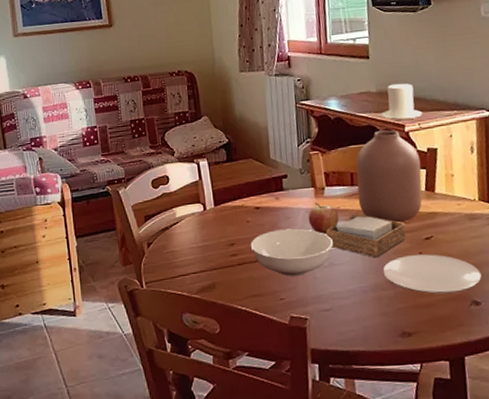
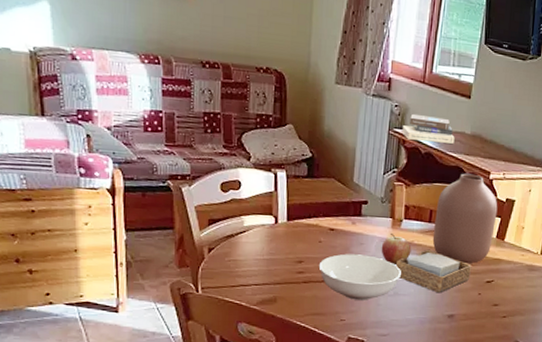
books: none [307,82,362,109] -> present [401,113,455,144]
candle: present [381,83,422,121] -> none [471,129,509,169]
plate: present [382,254,482,295] -> none [442,295,528,333]

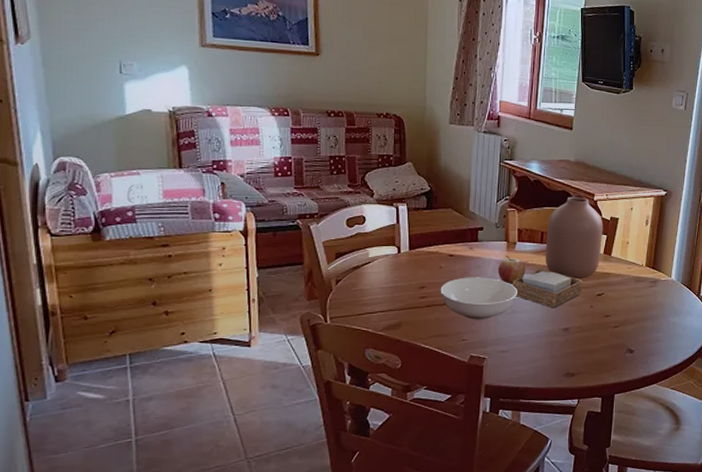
books: present [401,113,455,144] -> none [511,146,560,171]

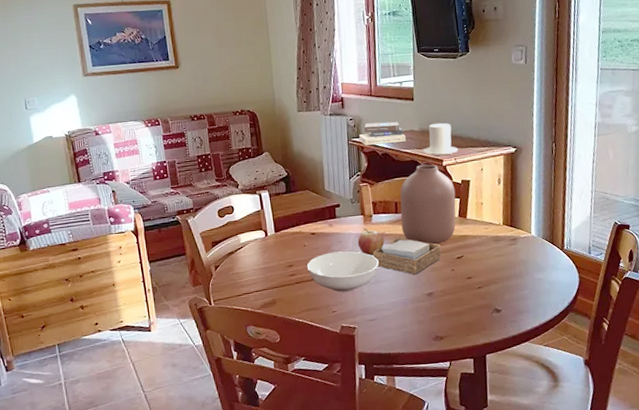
books: none [511,146,560,171] -> present [358,121,406,145]
candle: none [576,156,611,191] -> present [423,122,458,157]

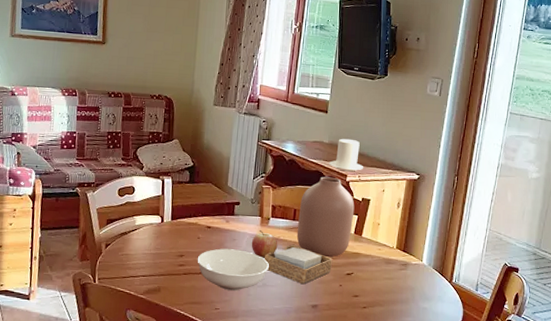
books: present [358,121,406,145] -> none [268,127,315,151]

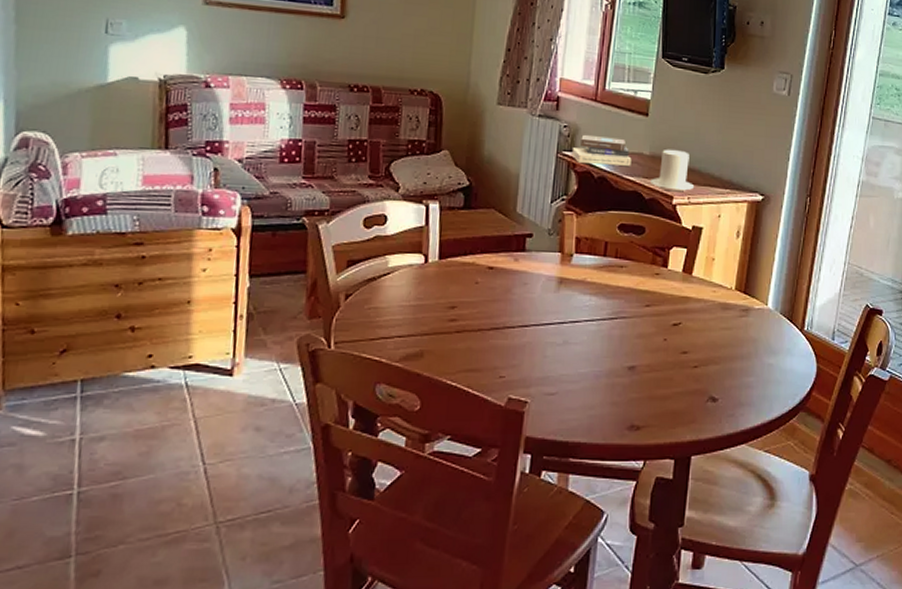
bowl: present [197,248,269,291] -> none [474,296,572,352]
fruit: present [251,230,278,258] -> none [548,271,584,307]
napkin holder: present [265,245,332,285] -> none [566,289,654,340]
books: none [268,127,315,151] -> present [571,134,632,166]
vase: present [296,176,355,258] -> none [608,198,683,304]

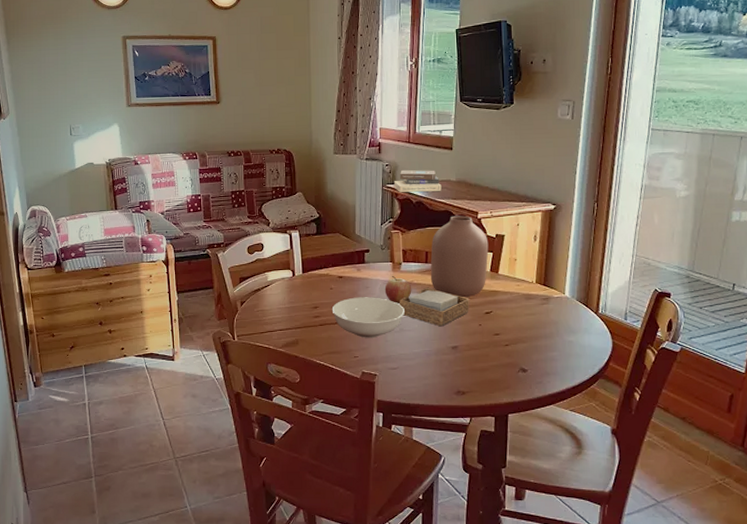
bowl: none [474,296,572,352] -> present [331,297,405,338]
fruit: none [548,271,584,307] -> present [384,276,412,303]
napkin holder: none [566,289,654,340] -> present [400,288,469,327]
vase: none [608,198,683,304] -> present [430,215,489,298]
candle: present [650,149,694,192] -> none [458,174,495,208]

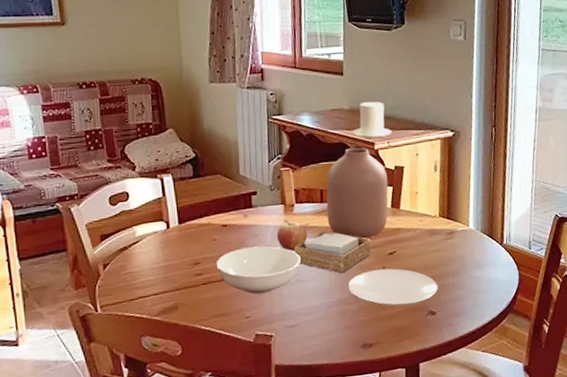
books: present [393,169,442,192] -> none [280,98,334,124]
plate: none [446,326,531,361] -> present [348,268,438,307]
candle: none [458,174,495,208] -> present [353,101,391,139]

